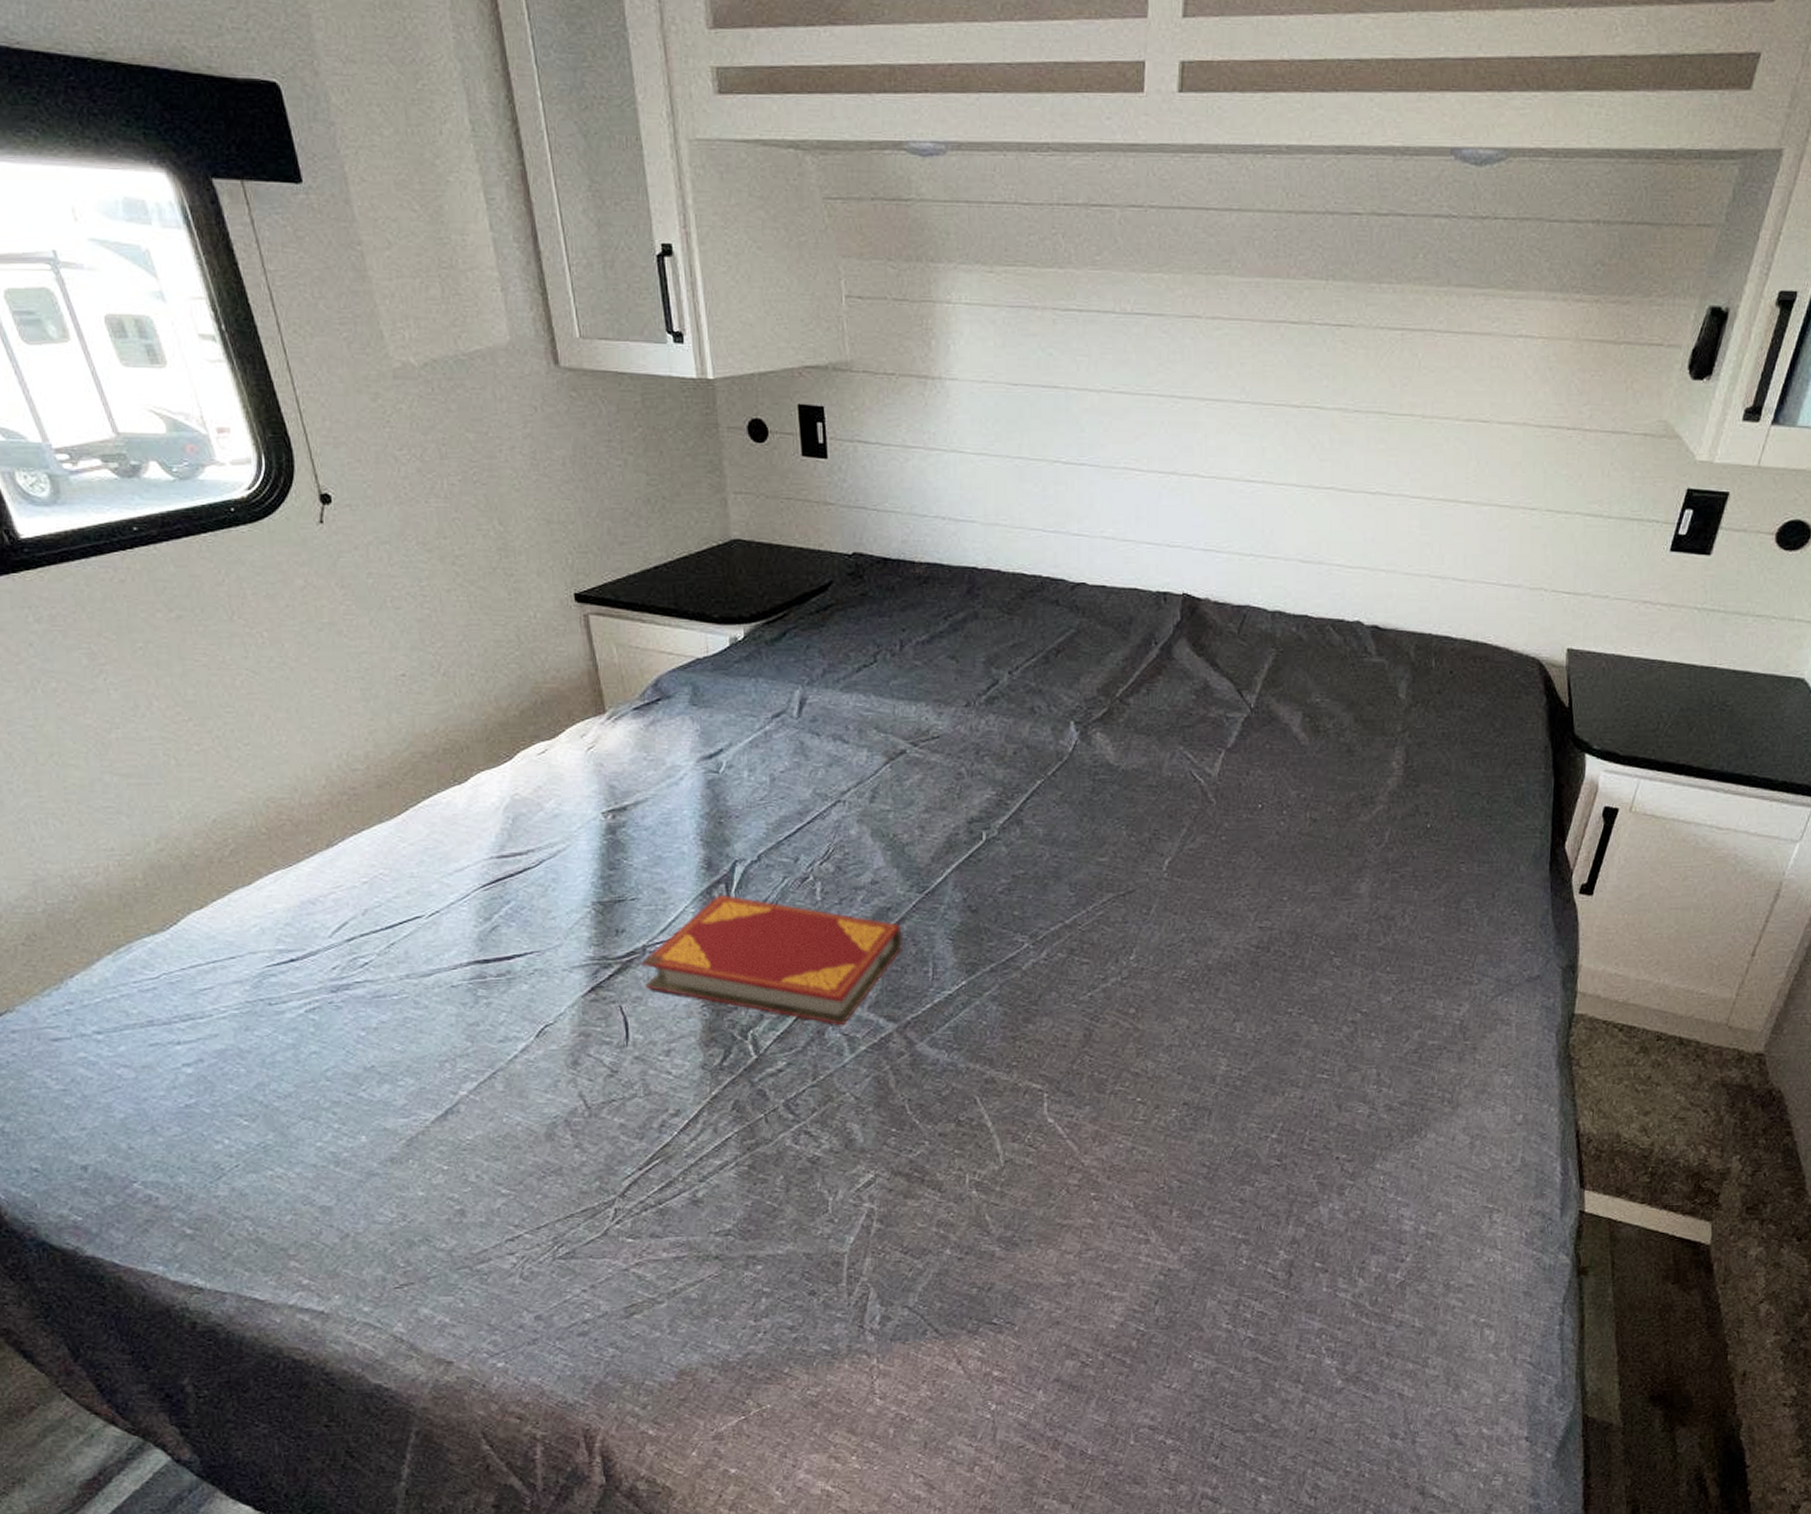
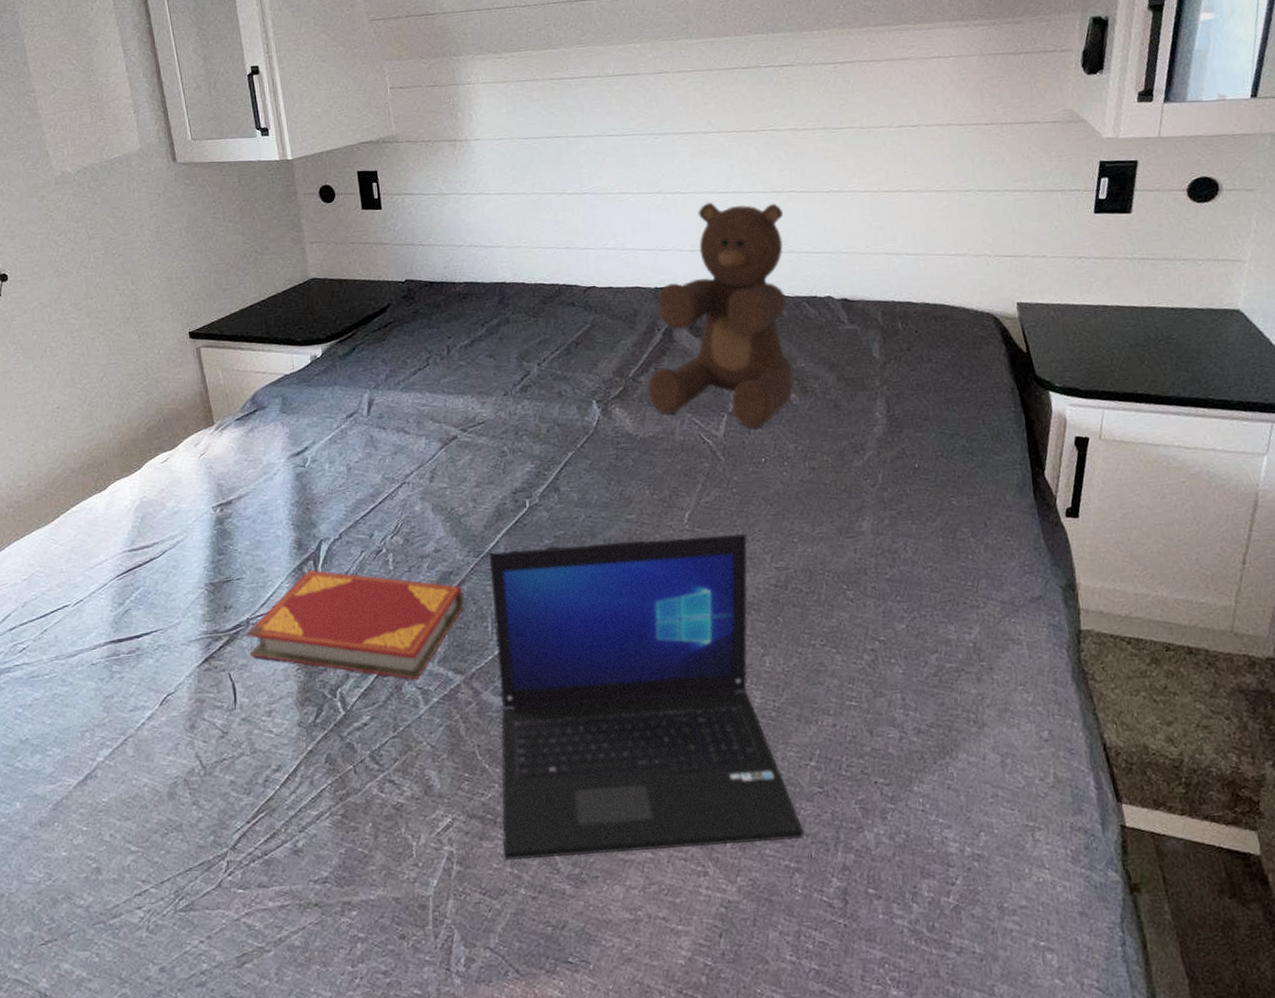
laptop: none [929,887,1256,1220] -> present [489,534,804,860]
teddy bear: none [1137,491,1319,769] -> present [648,201,794,429]

